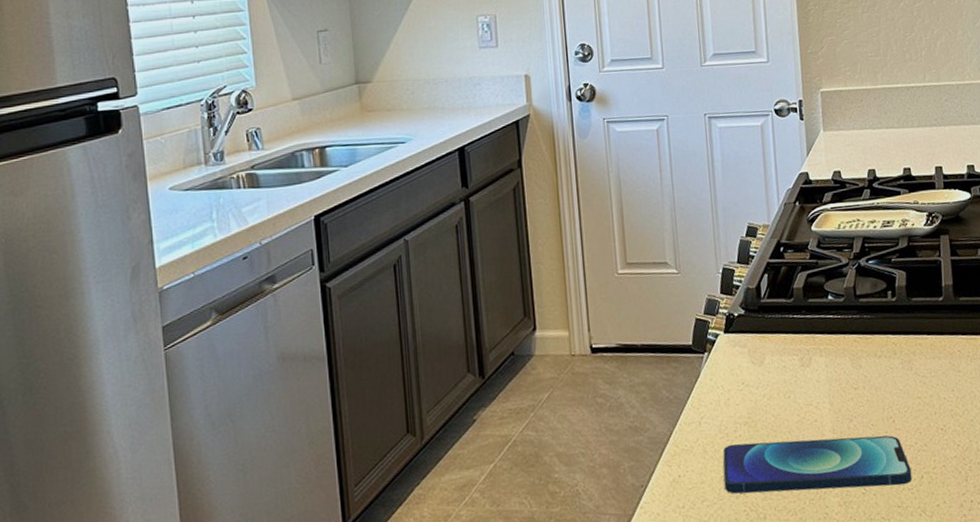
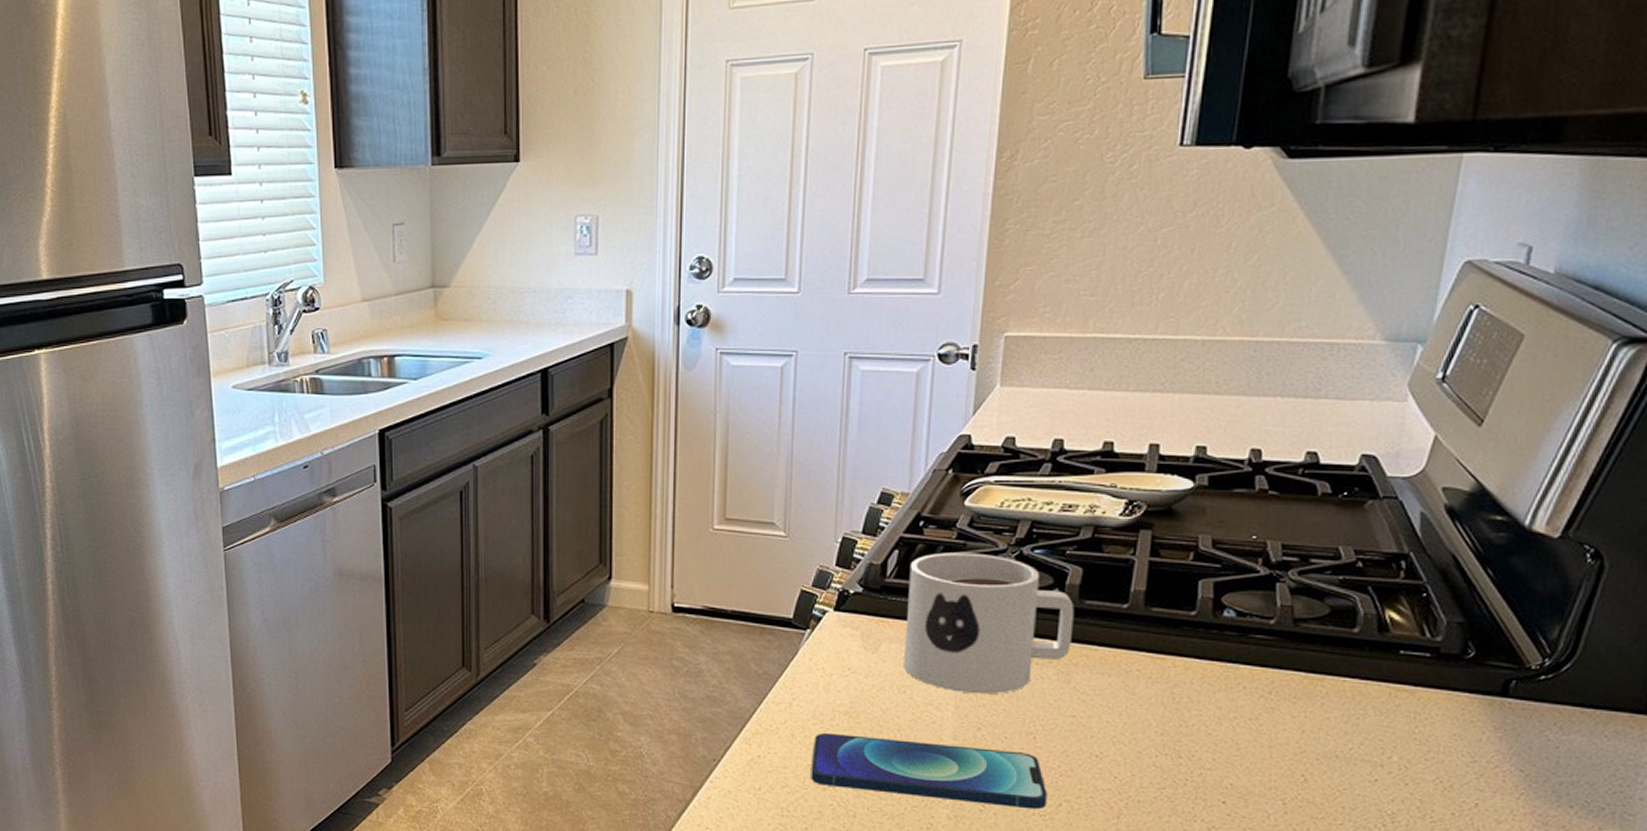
mug: none [778,269,908,391] -> present [904,552,1075,695]

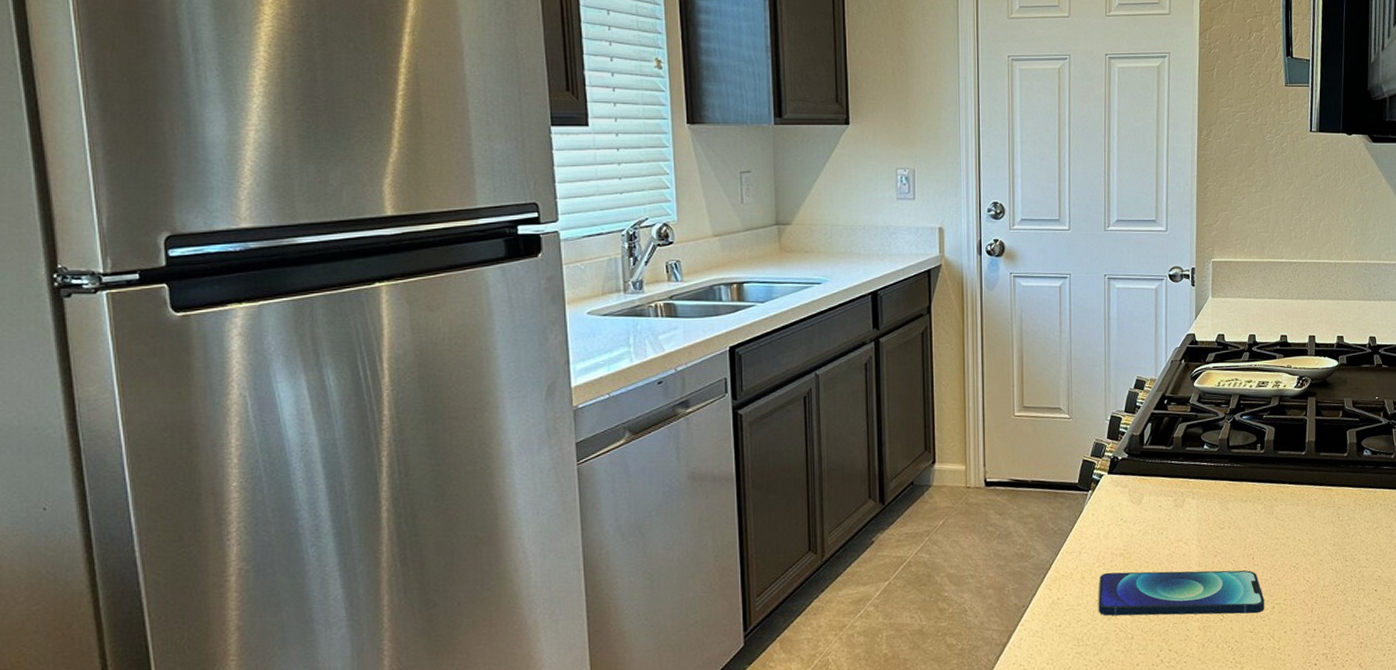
mug: present [904,552,1075,695] -> none [1160,421,1272,529]

